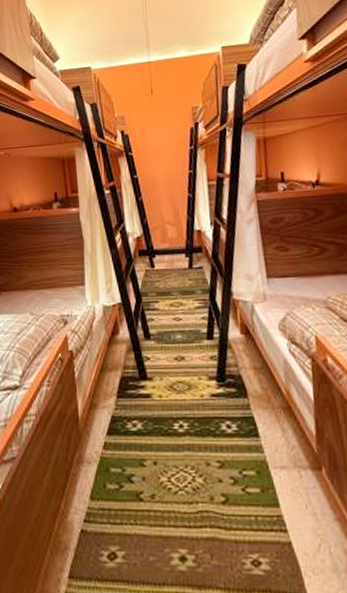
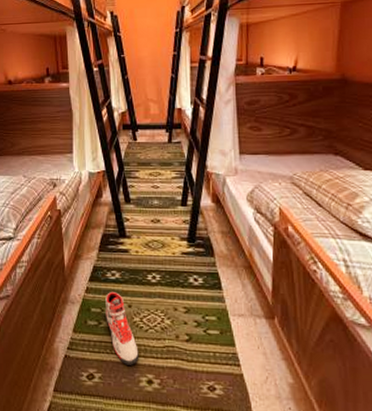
sneaker: none [126,445,169,538] -> present [105,291,139,365]

